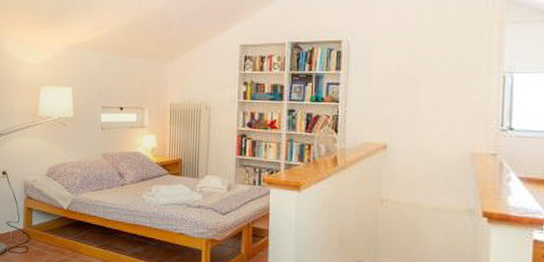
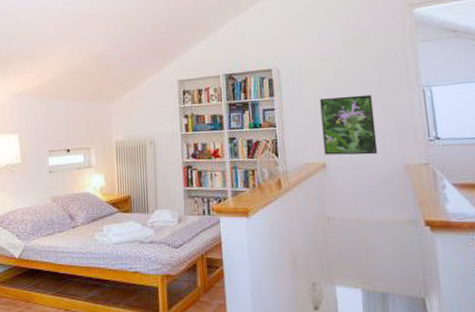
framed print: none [387,76,447,140] -> present [320,94,378,155]

